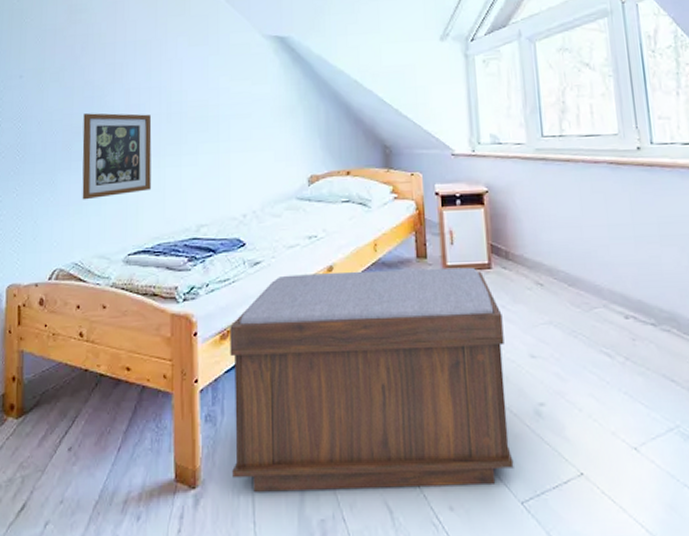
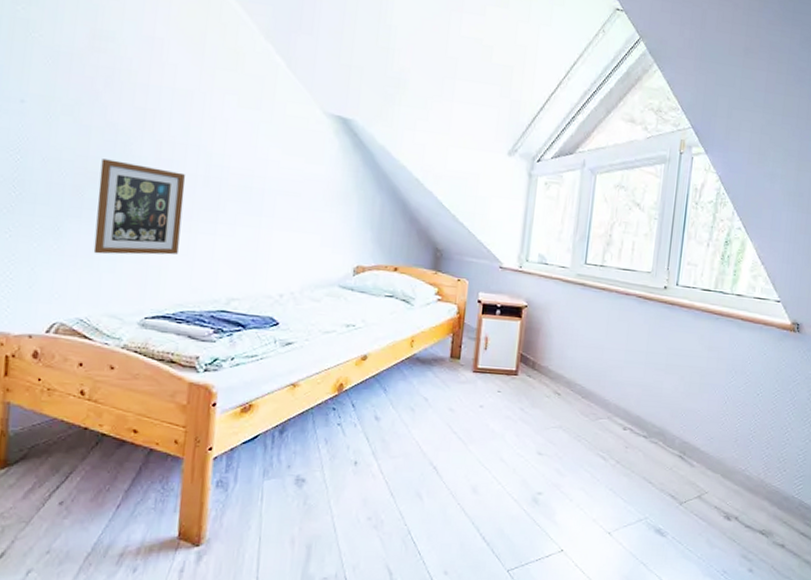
bench: present [230,267,514,492] -> none [239,358,520,556]

